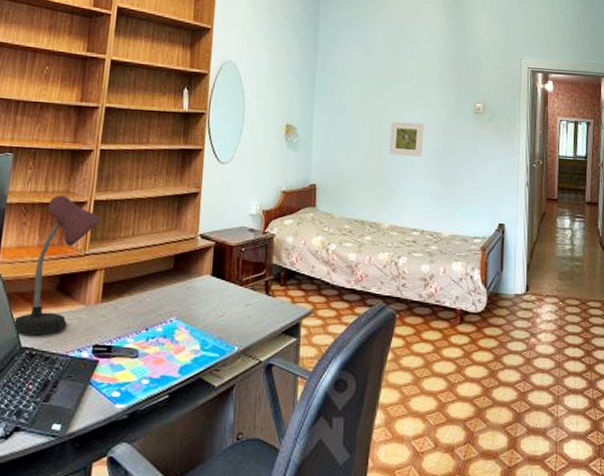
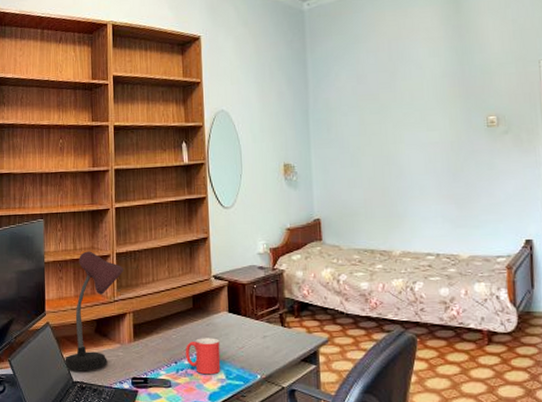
mug: none [158,302,199,345] -> present [185,338,221,375]
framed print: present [389,121,424,156] -> none [393,145,431,181]

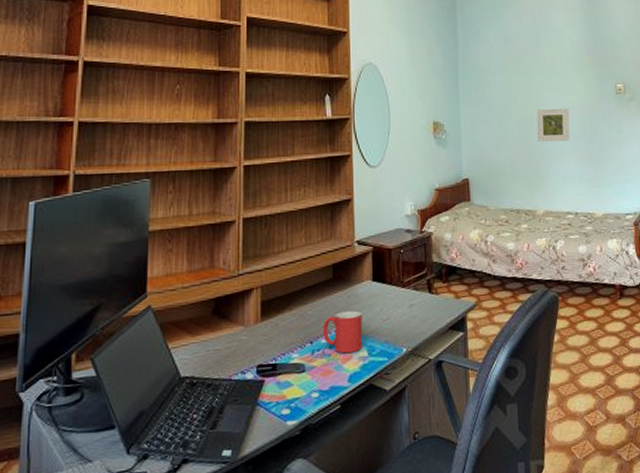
desk lamp: present [64,251,124,371] -> none [169,216,251,364]
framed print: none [393,145,431,181] -> present [536,108,570,142]

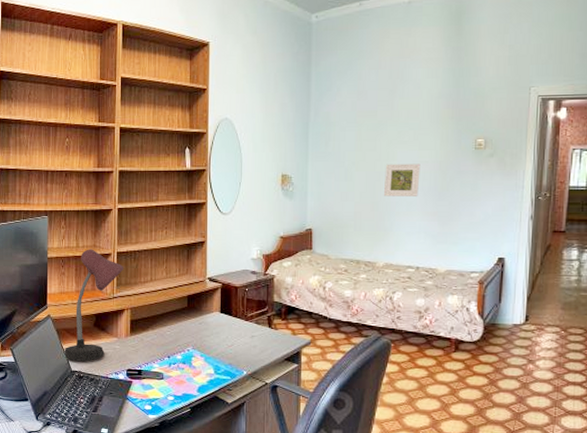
desk lamp: none [169,216,251,364] -> present [63,249,123,362]
mug: present [322,310,363,354] -> none [177,335,211,370]

